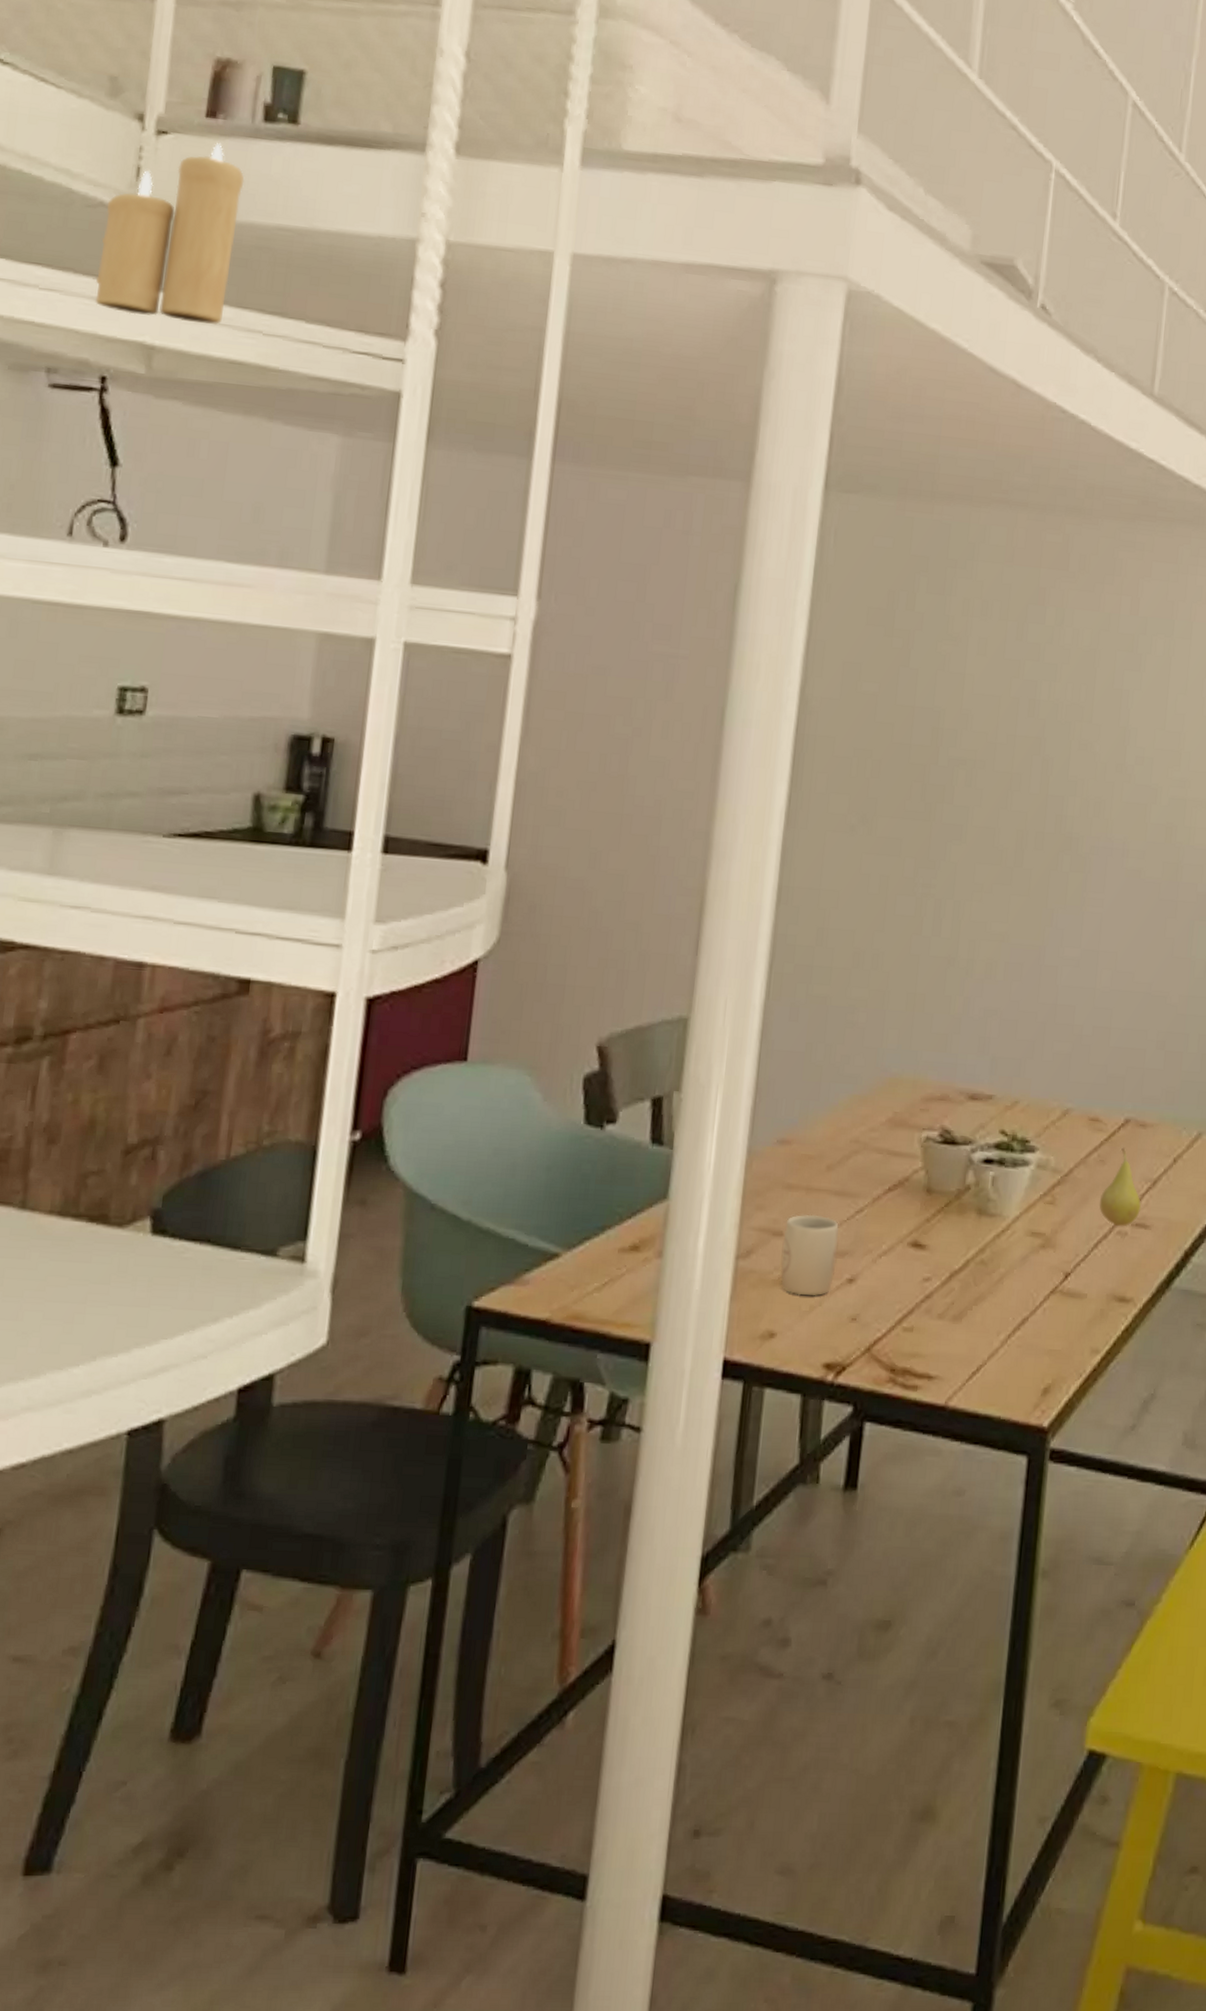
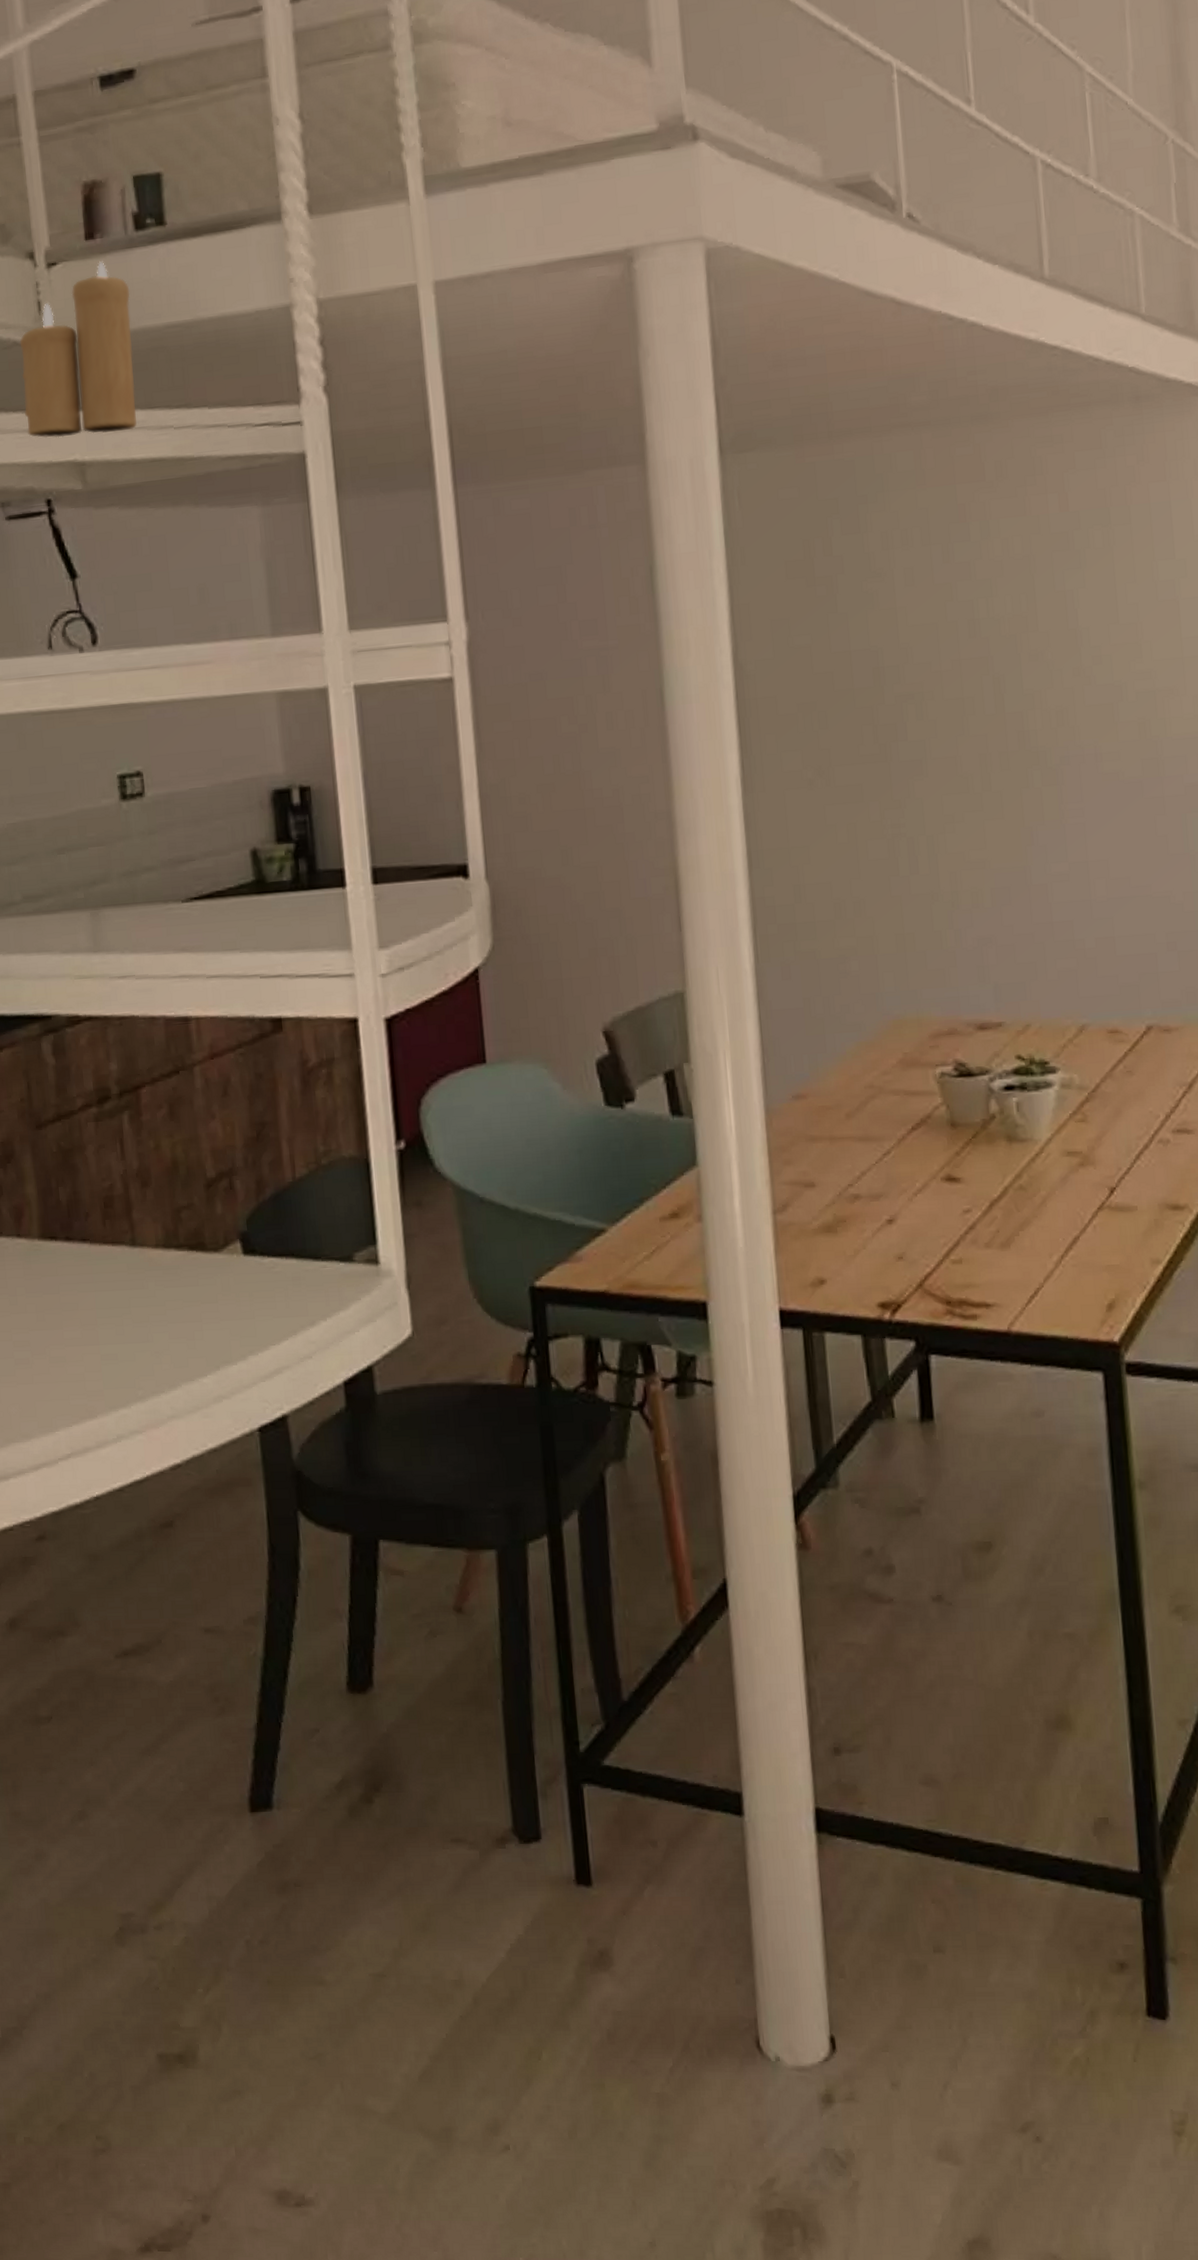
mug: present [780,1214,840,1295] -> none [815,1162,874,1241]
fruit: present [1099,1147,1142,1227] -> none [1133,1055,1181,1135]

